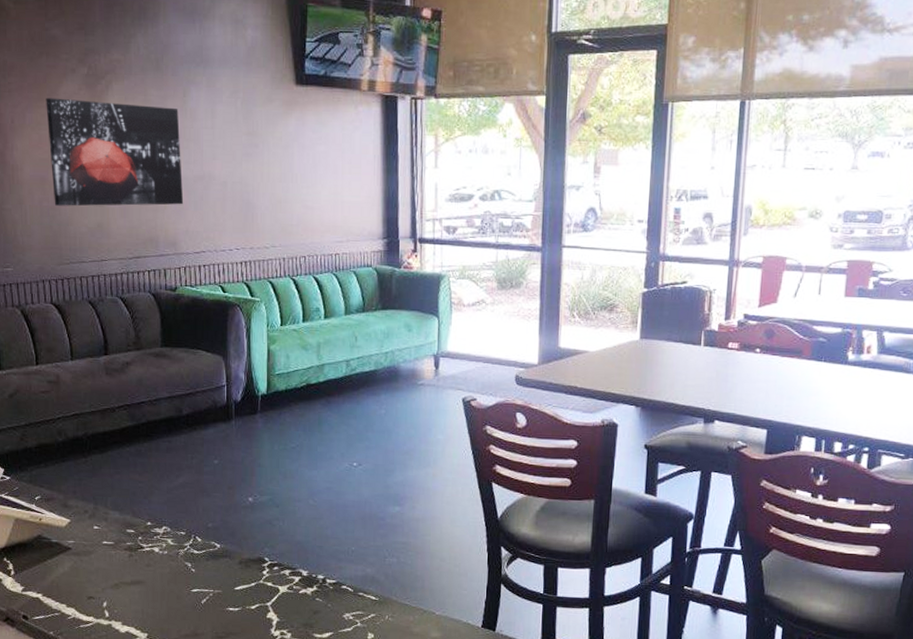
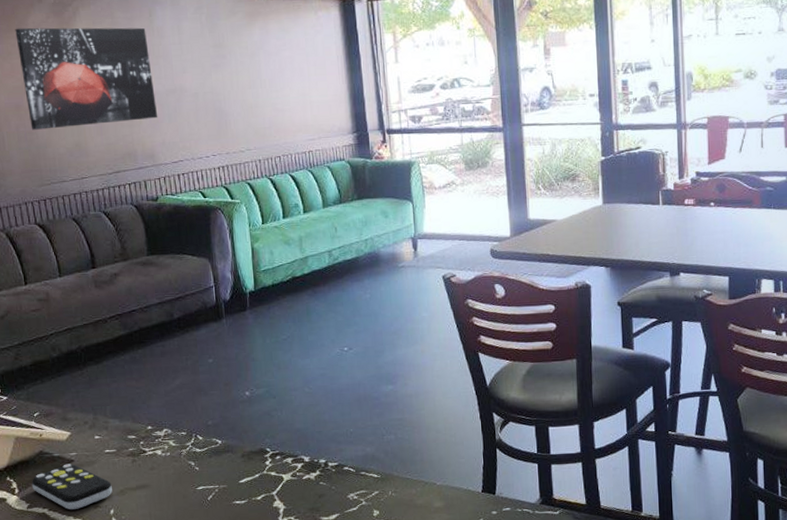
remote control: none [27,551,107,598] -> present [31,463,112,510]

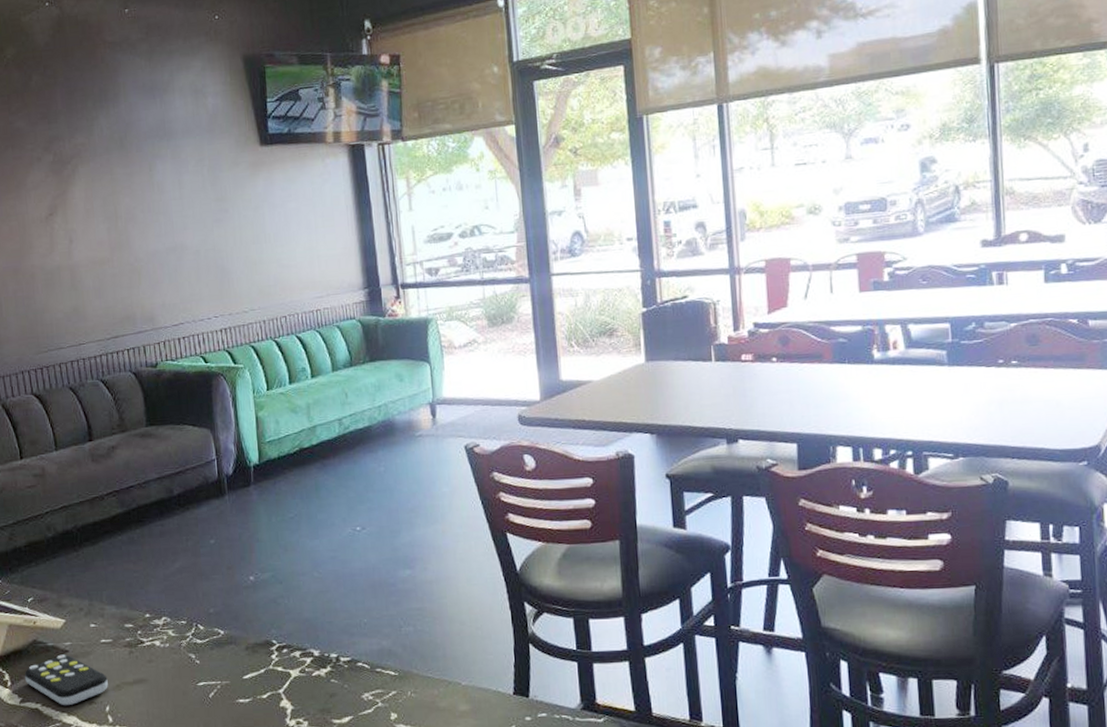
wall art: present [15,27,158,130] -> none [14,183,158,295]

